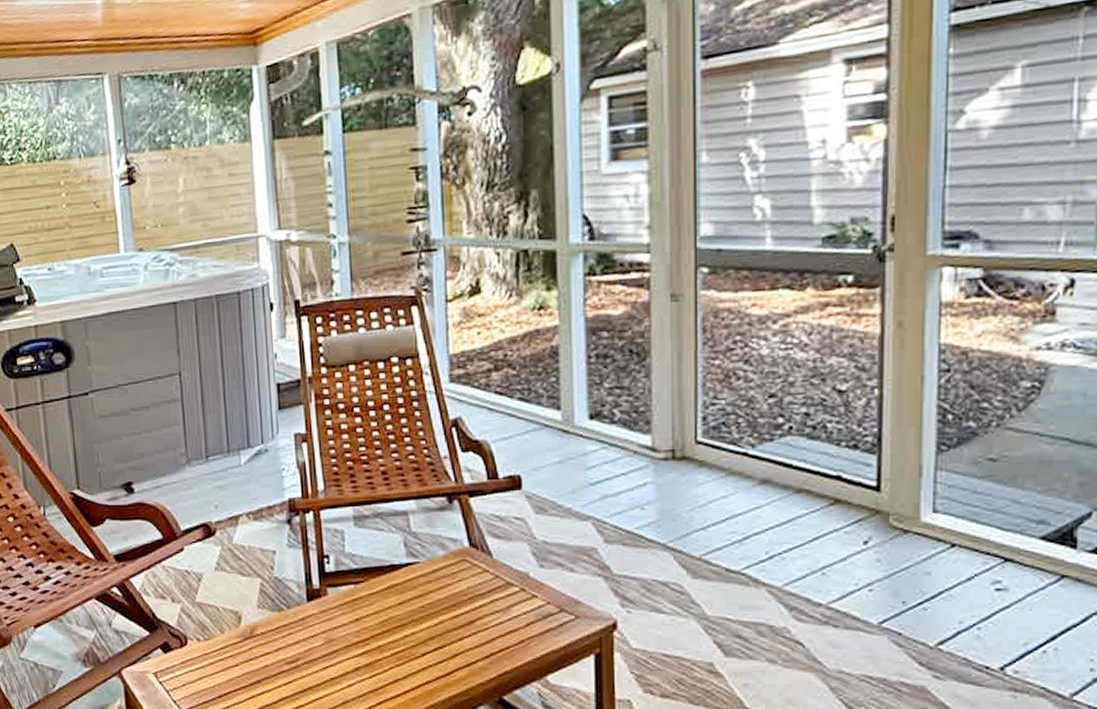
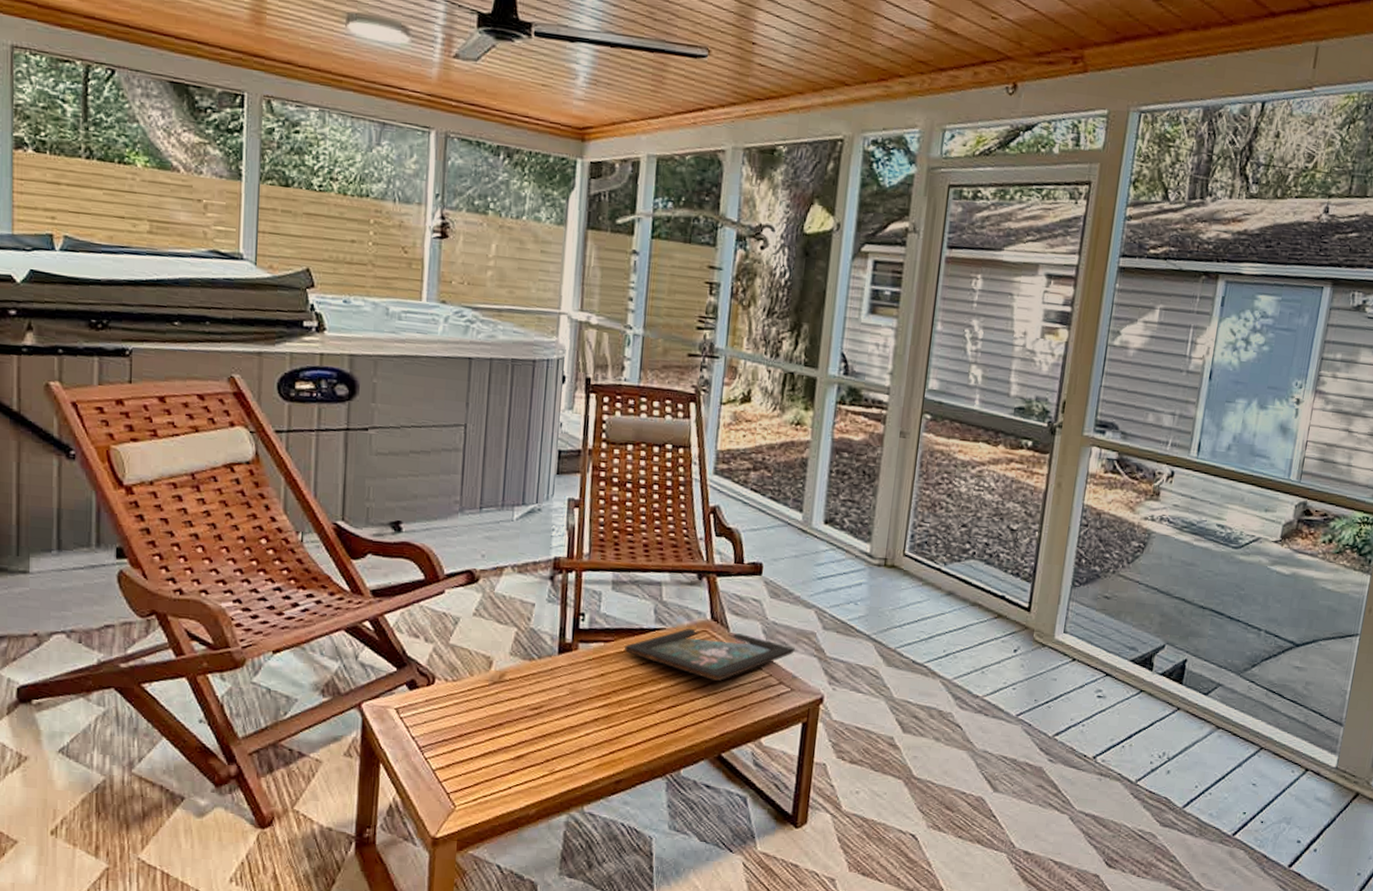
decorative tray: none [376,559,574,616] -> present [624,628,795,682]

